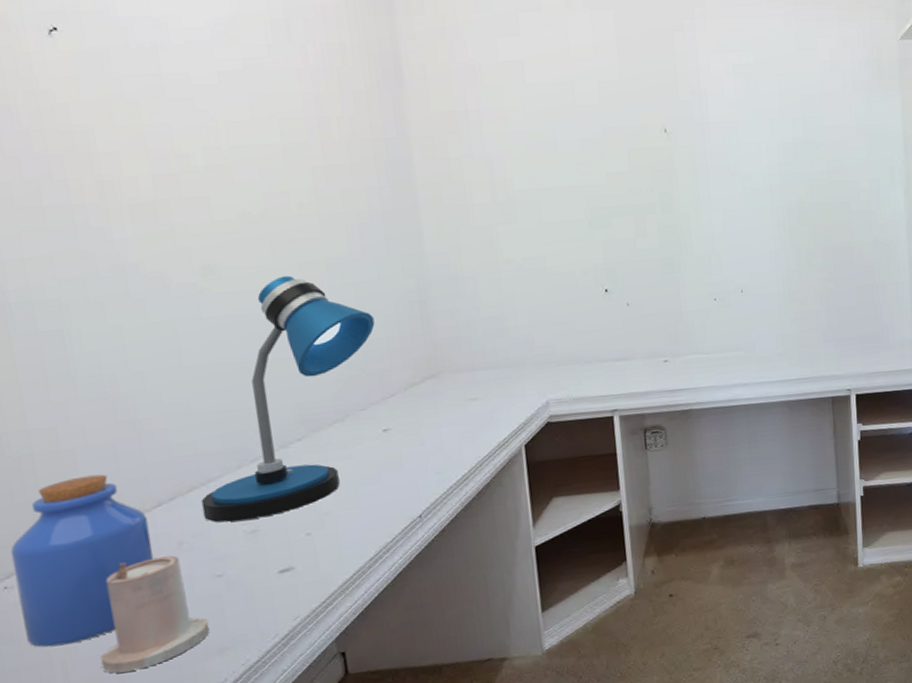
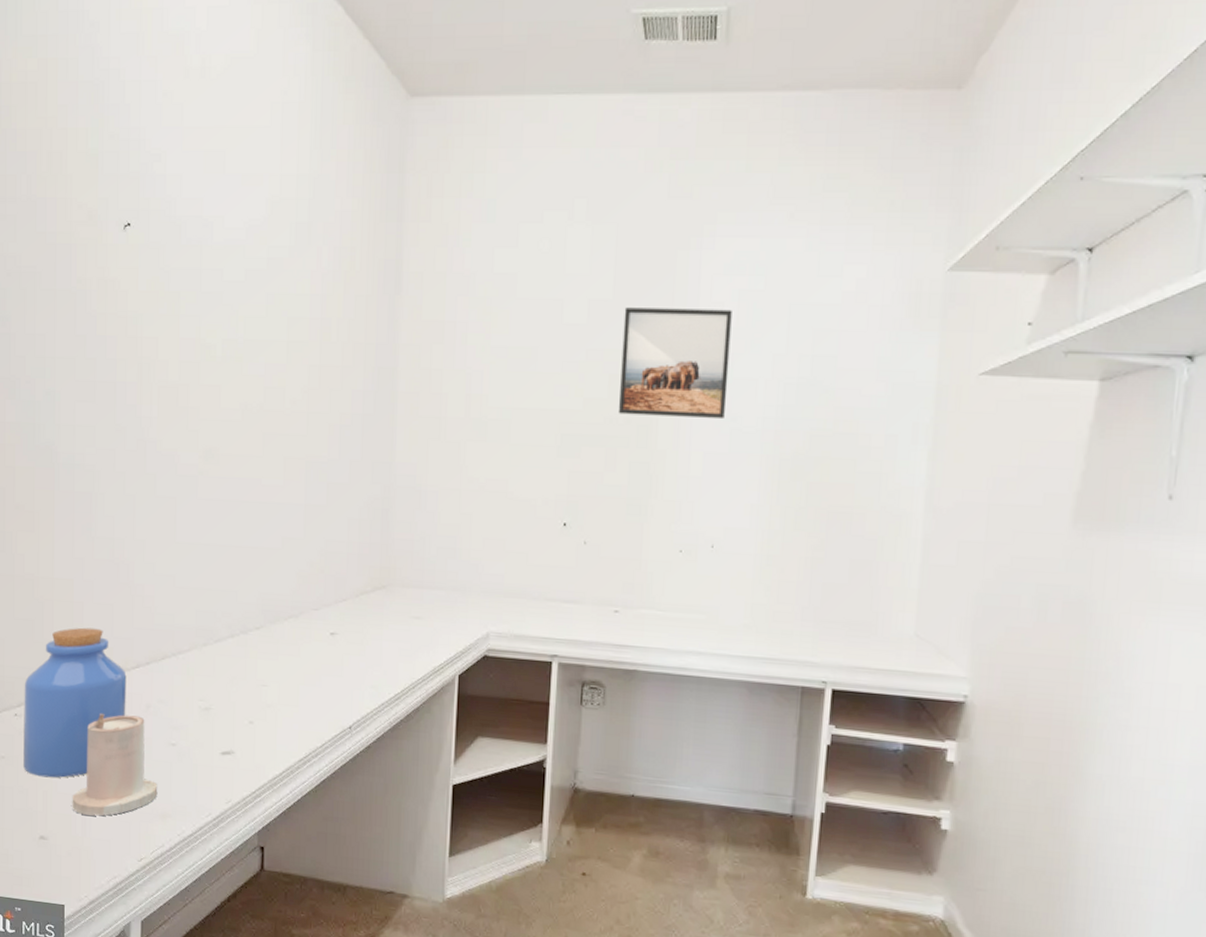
desk lamp: present [201,275,375,523] -> none [170,467,340,698]
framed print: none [632,83,736,185] -> present [618,307,732,420]

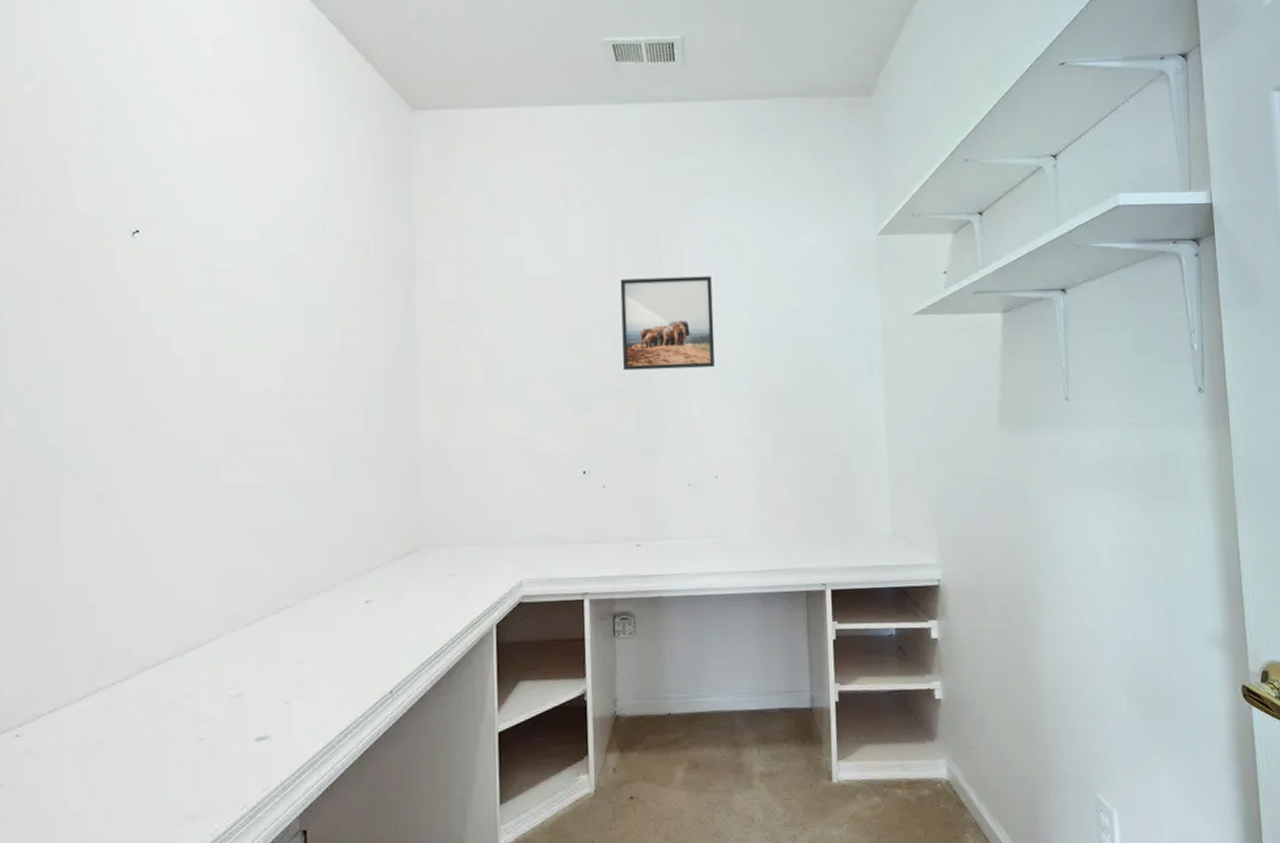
jar: present [23,627,127,778] -> none [27,630,147,799]
candle: present [72,714,158,816] -> none [86,715,186,832]

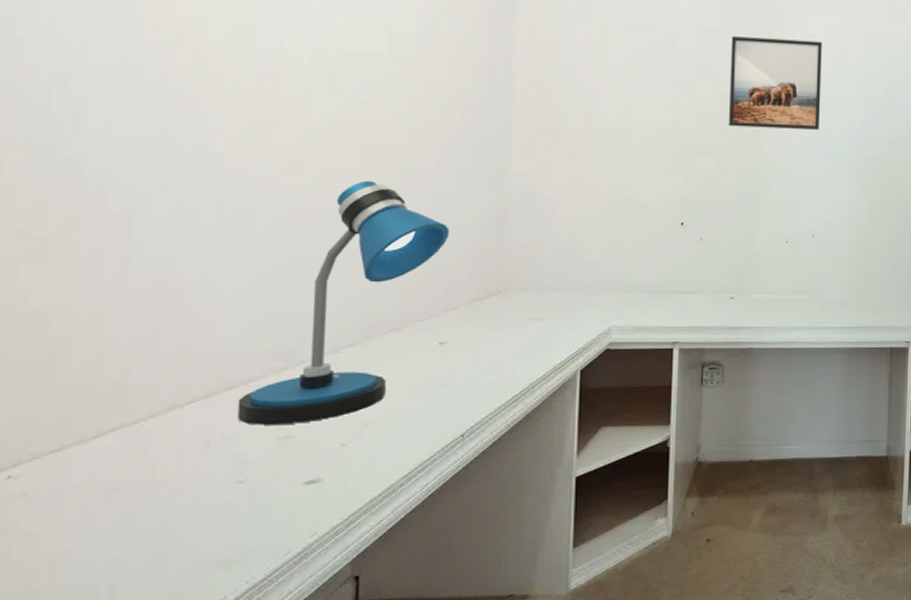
desk lamp: none [195,449,369,685] -> present [237,180,449,425]

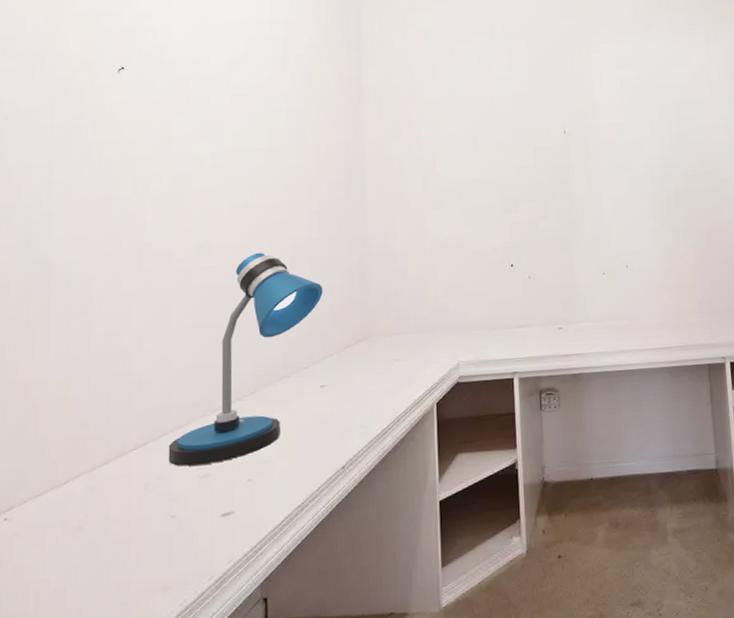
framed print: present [728,36,822,131] -> none [539,93,623,176]

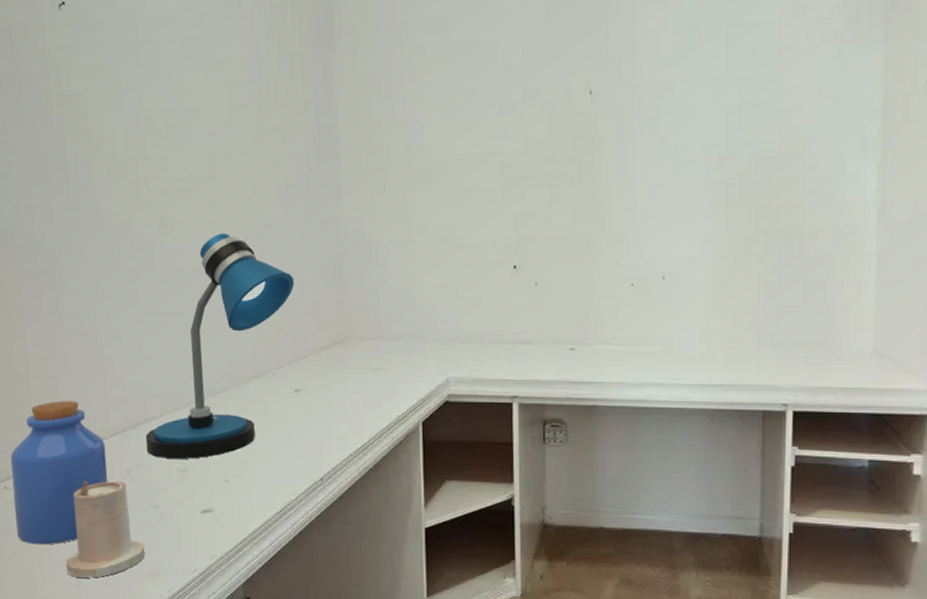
jar: none [13,419,124,578] -> present [10,400,108,545]
candle: none [66,496,158,607] -> present [65,481,145,578]

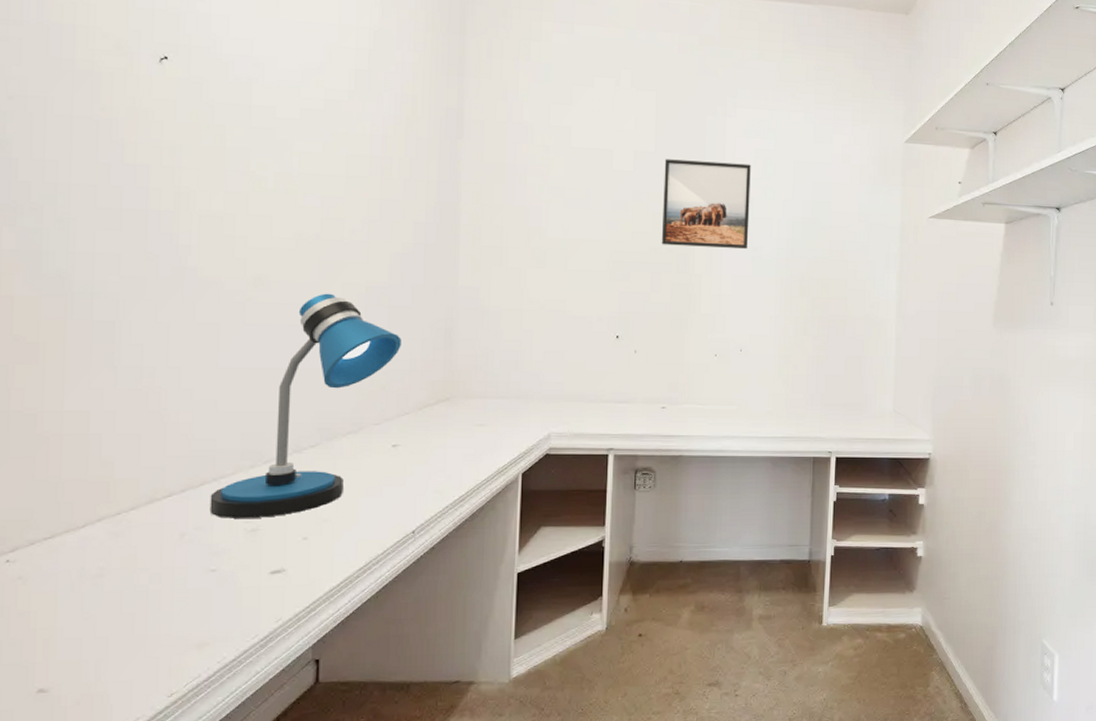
jar: present [10,400,108,545] -> none [17,460,156,625]
candle: present [65,481,145,578] -> none [82,546,194,658]
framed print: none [558,36,669,153] -> present [661,159,751,250]

